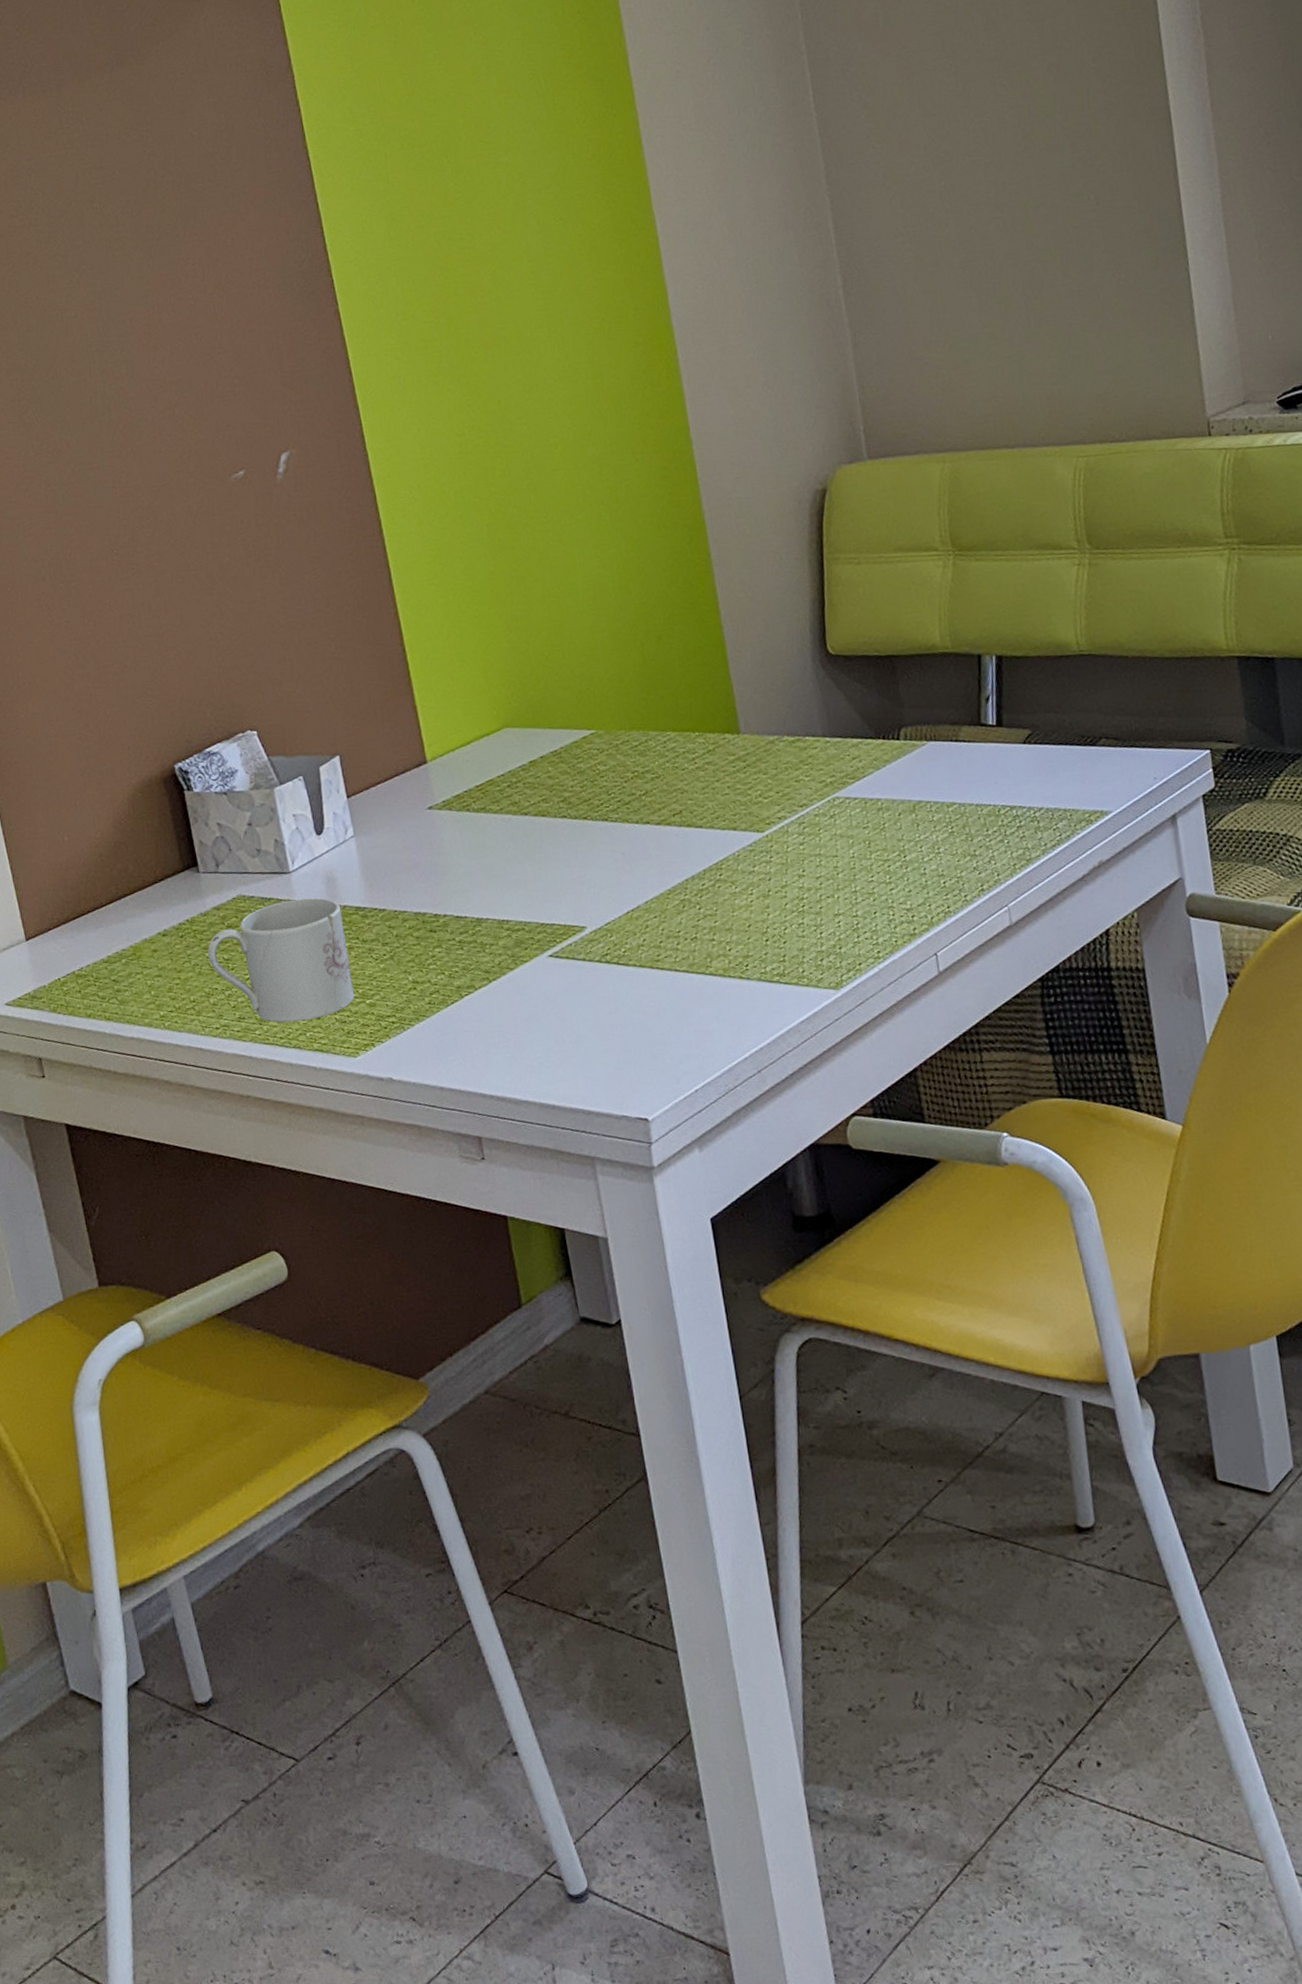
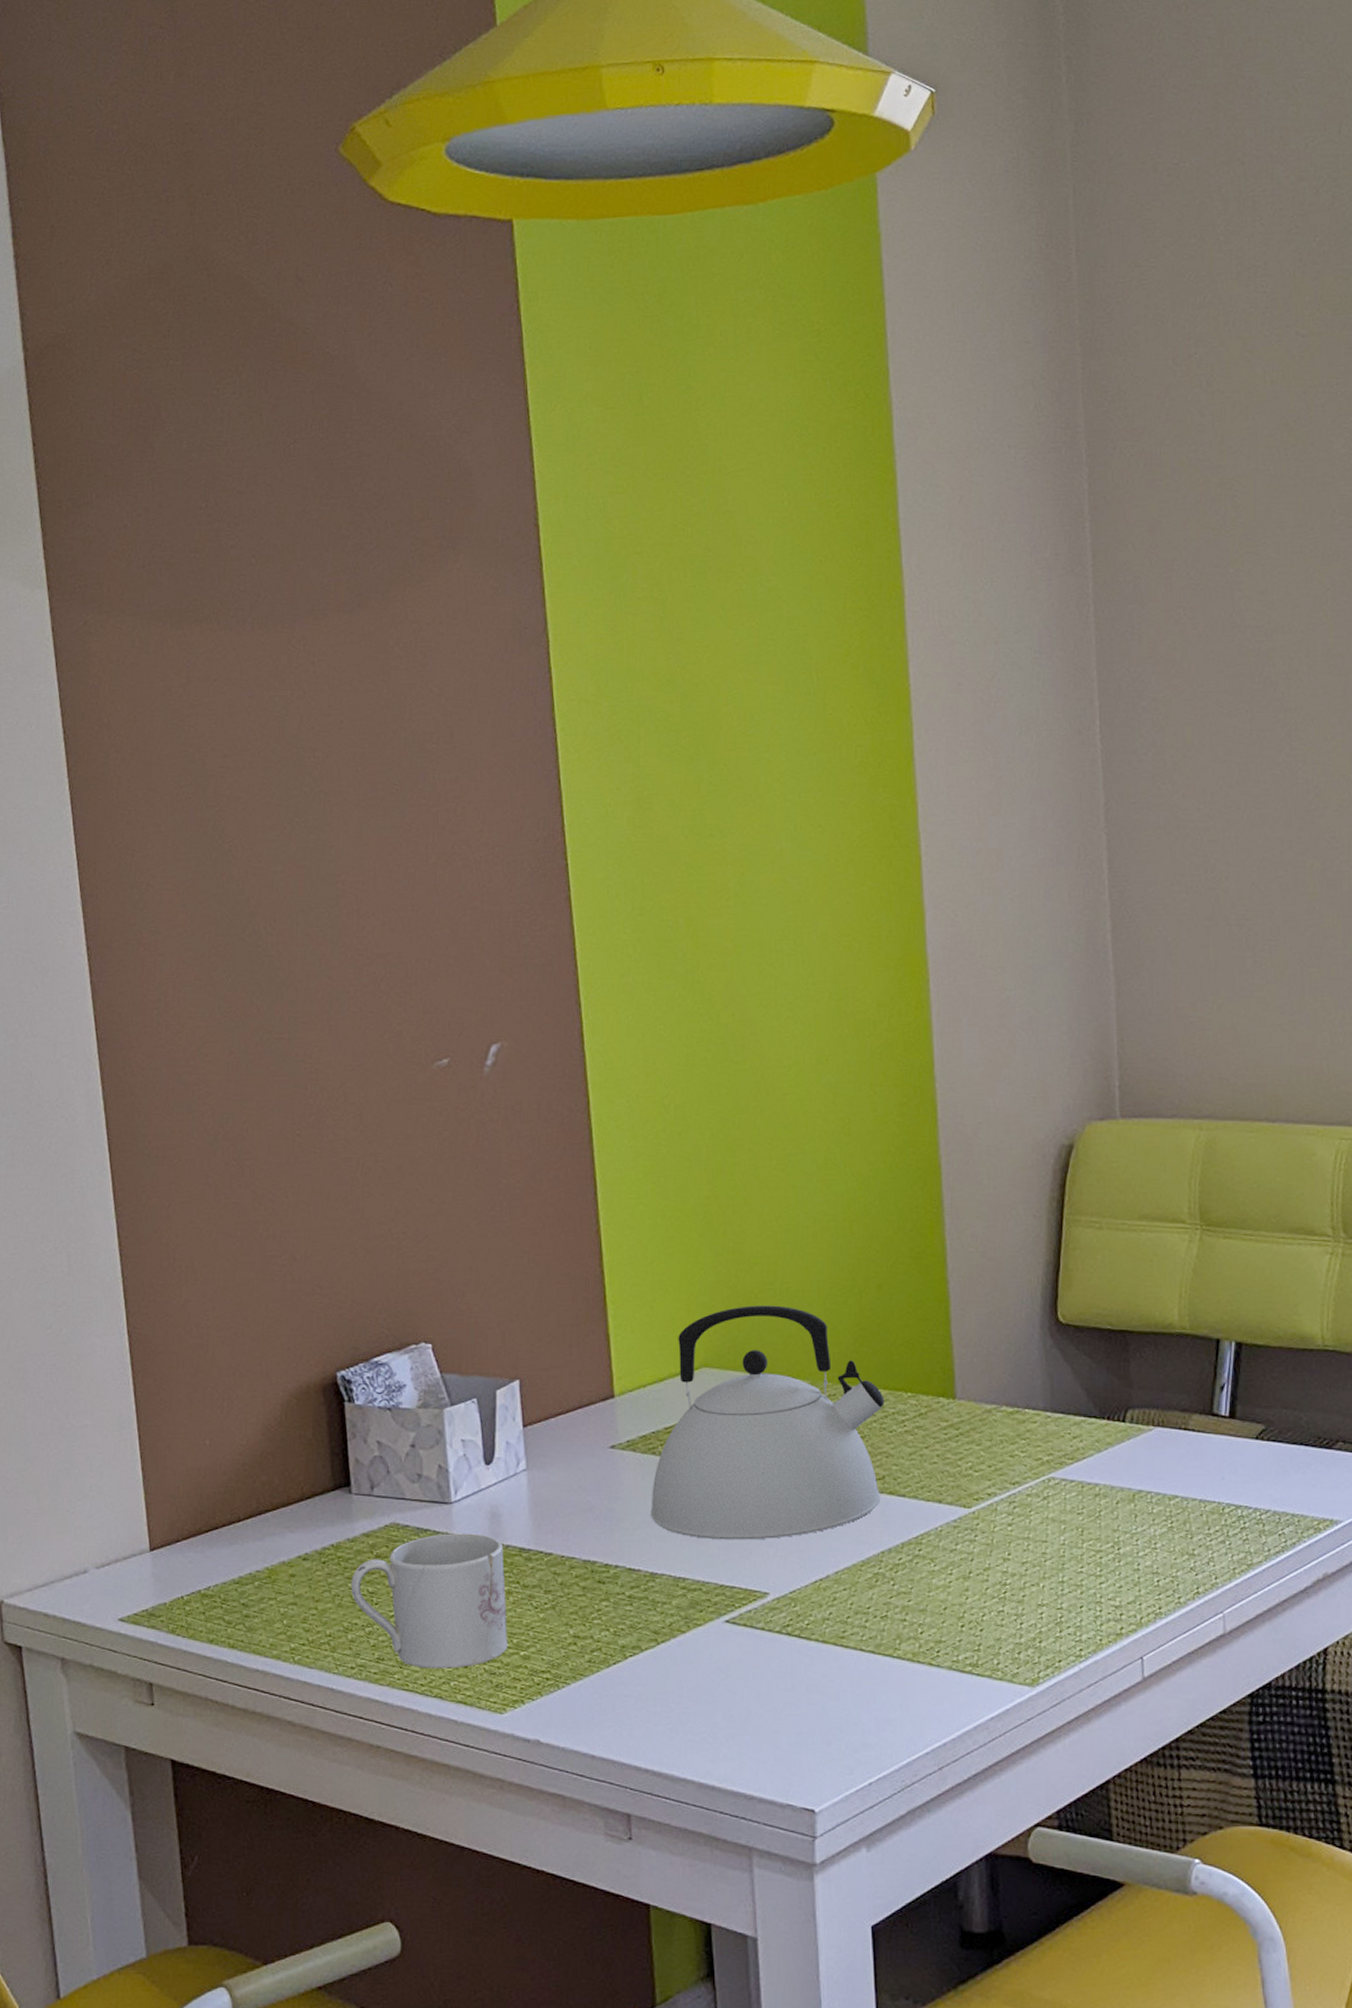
kettle: none [470,664,680,883] -> present [650,1305,884,1540]

